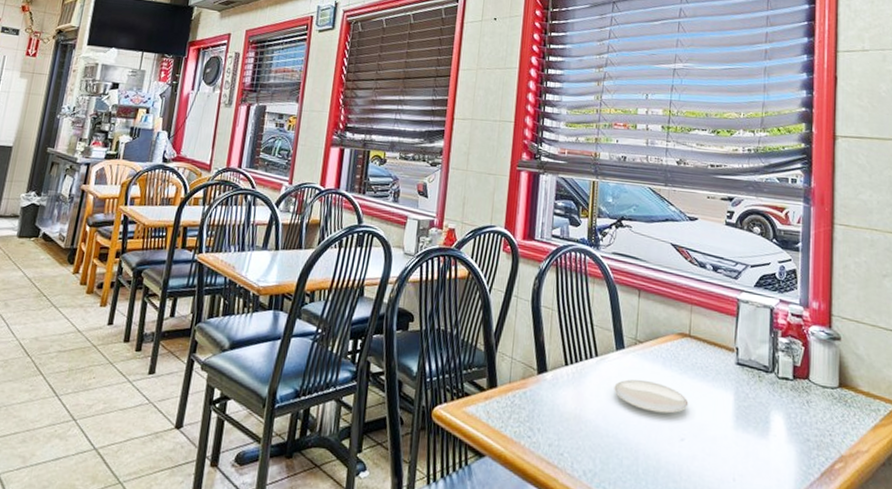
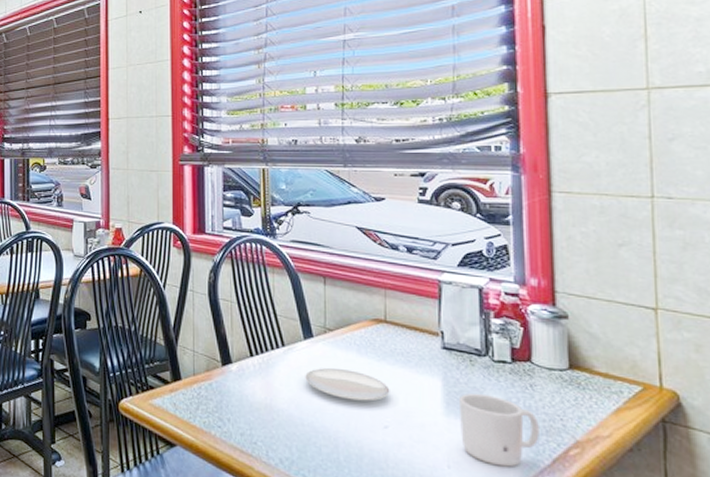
mug: none [746,407,812,480] -> present [458,393,539,467]

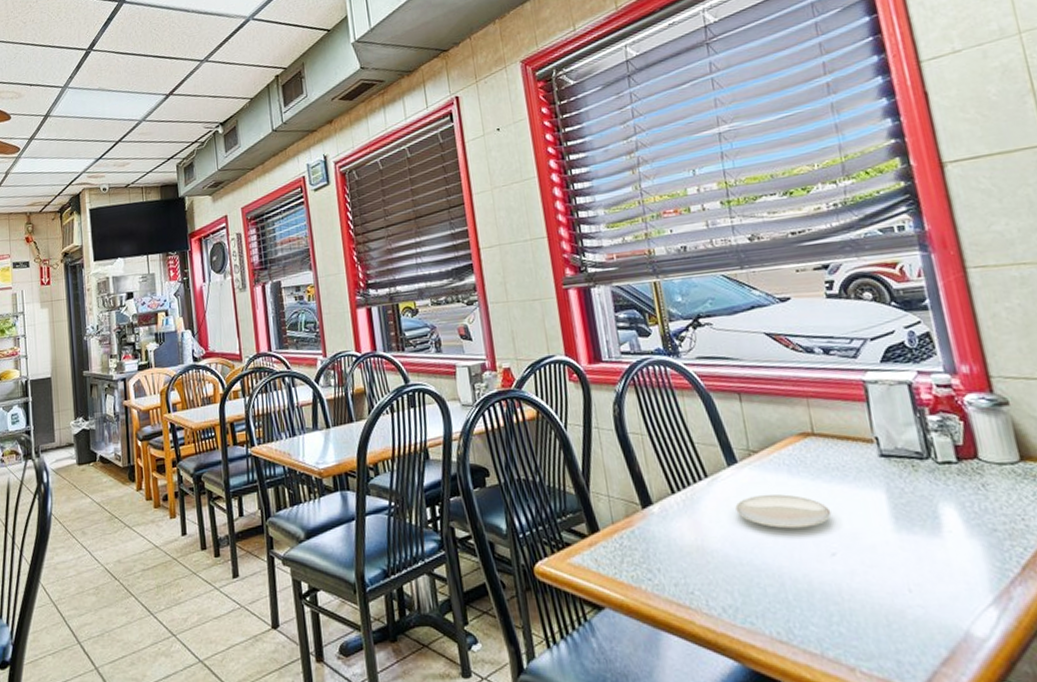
mug: present [458,393,539,467] -> none [907,501,1003,582]

